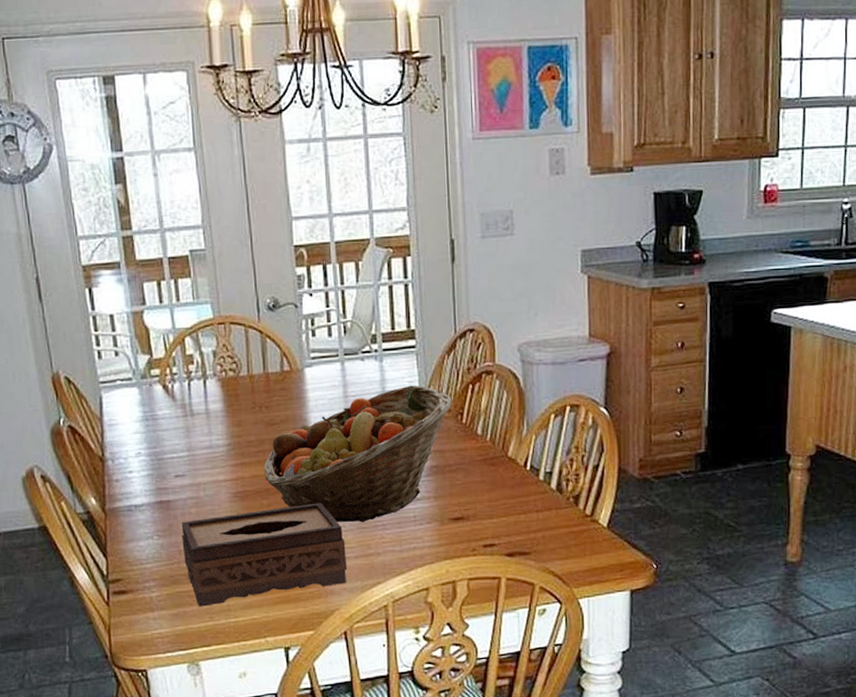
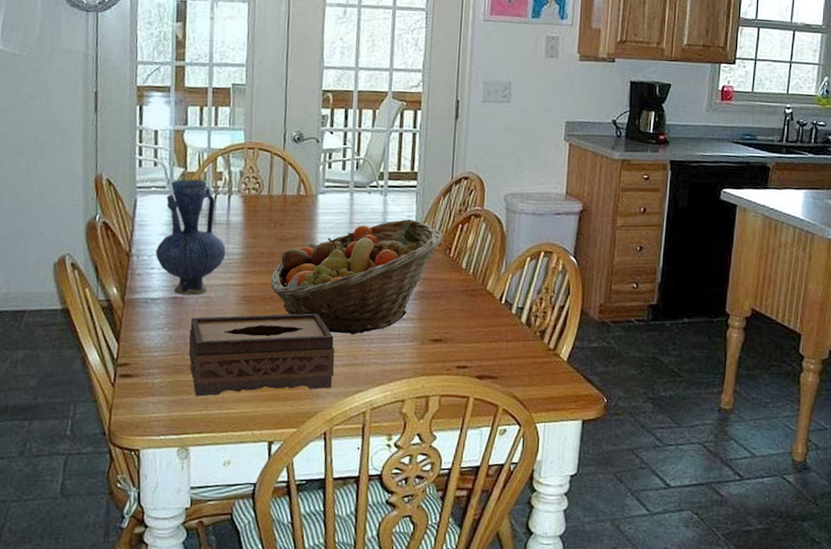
vase: none [131,366,210,498] -> present [155,179,226,296]

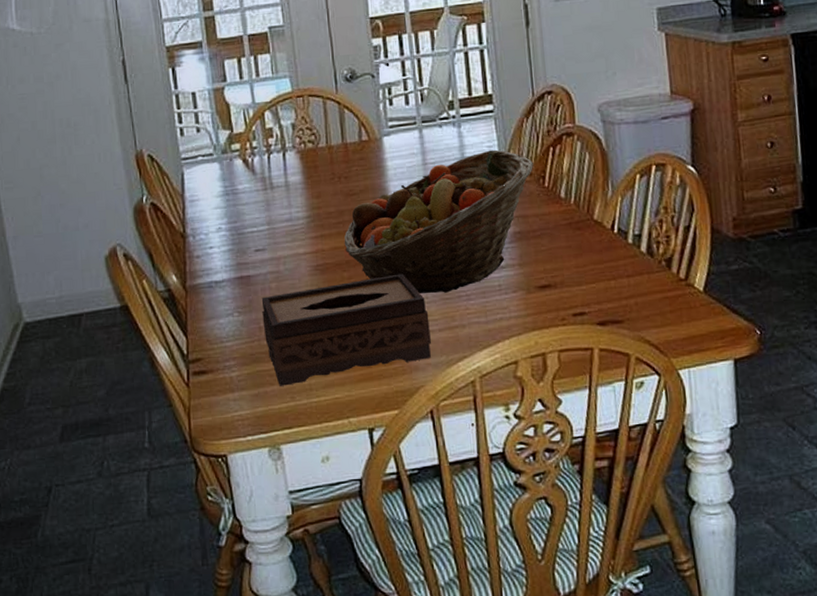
vase: present [155,179,226,296] -> none [211,140,290,273]

